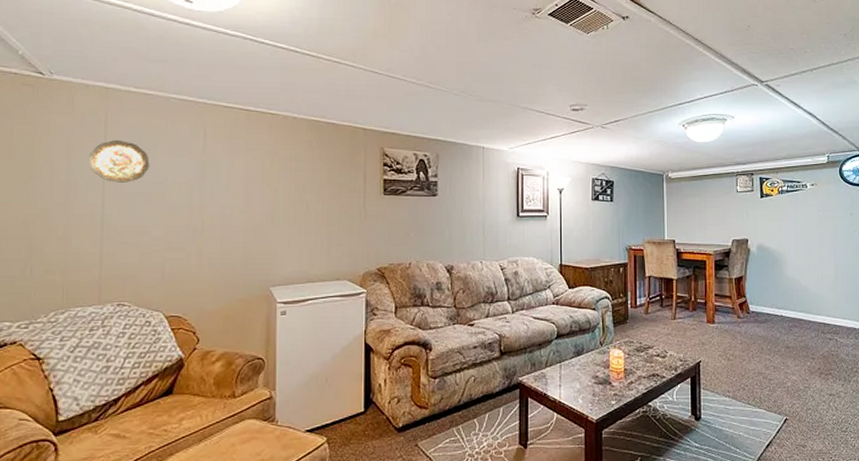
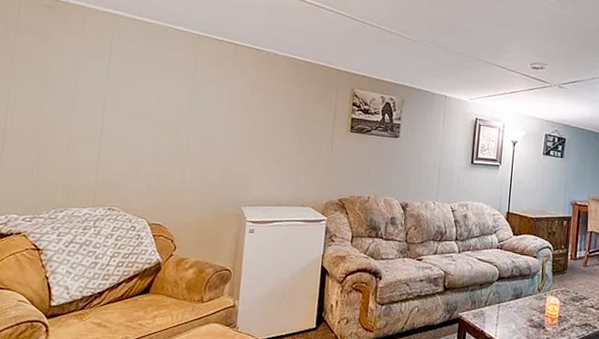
decorative plate: present [88,140,150,183] -> none [93,61,146,101]

